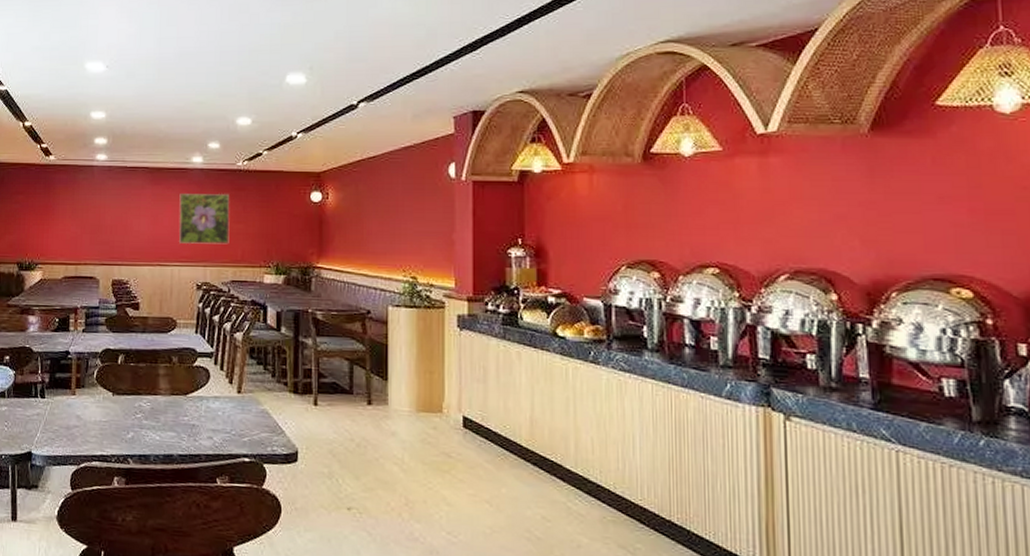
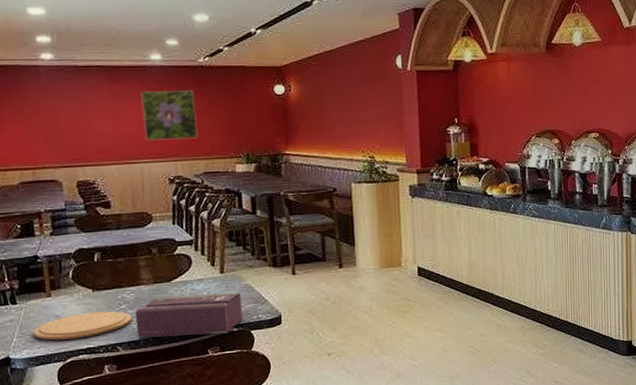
plate: none [55,416,146,444] -> present [33,311,133,341]
tissue box: none [148,409,256,463] -> present [135,292,243,338]

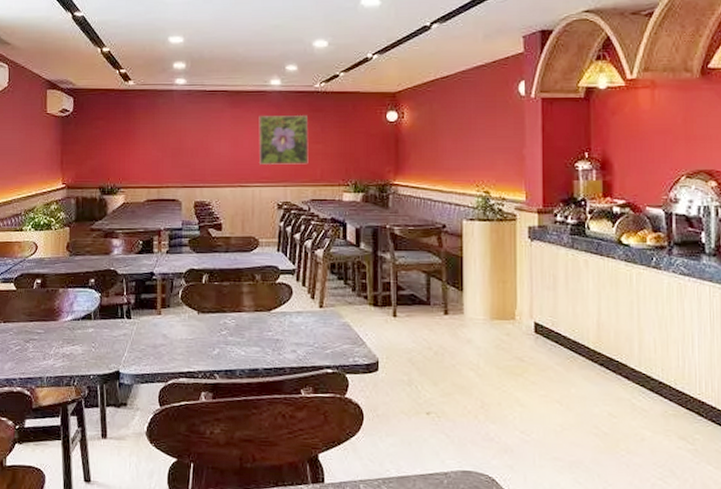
plate: present [33,311,133,341] -> none [142,334,232,361]
tissue box: present [135,292,243,338] -> none [234,325,338,374]

